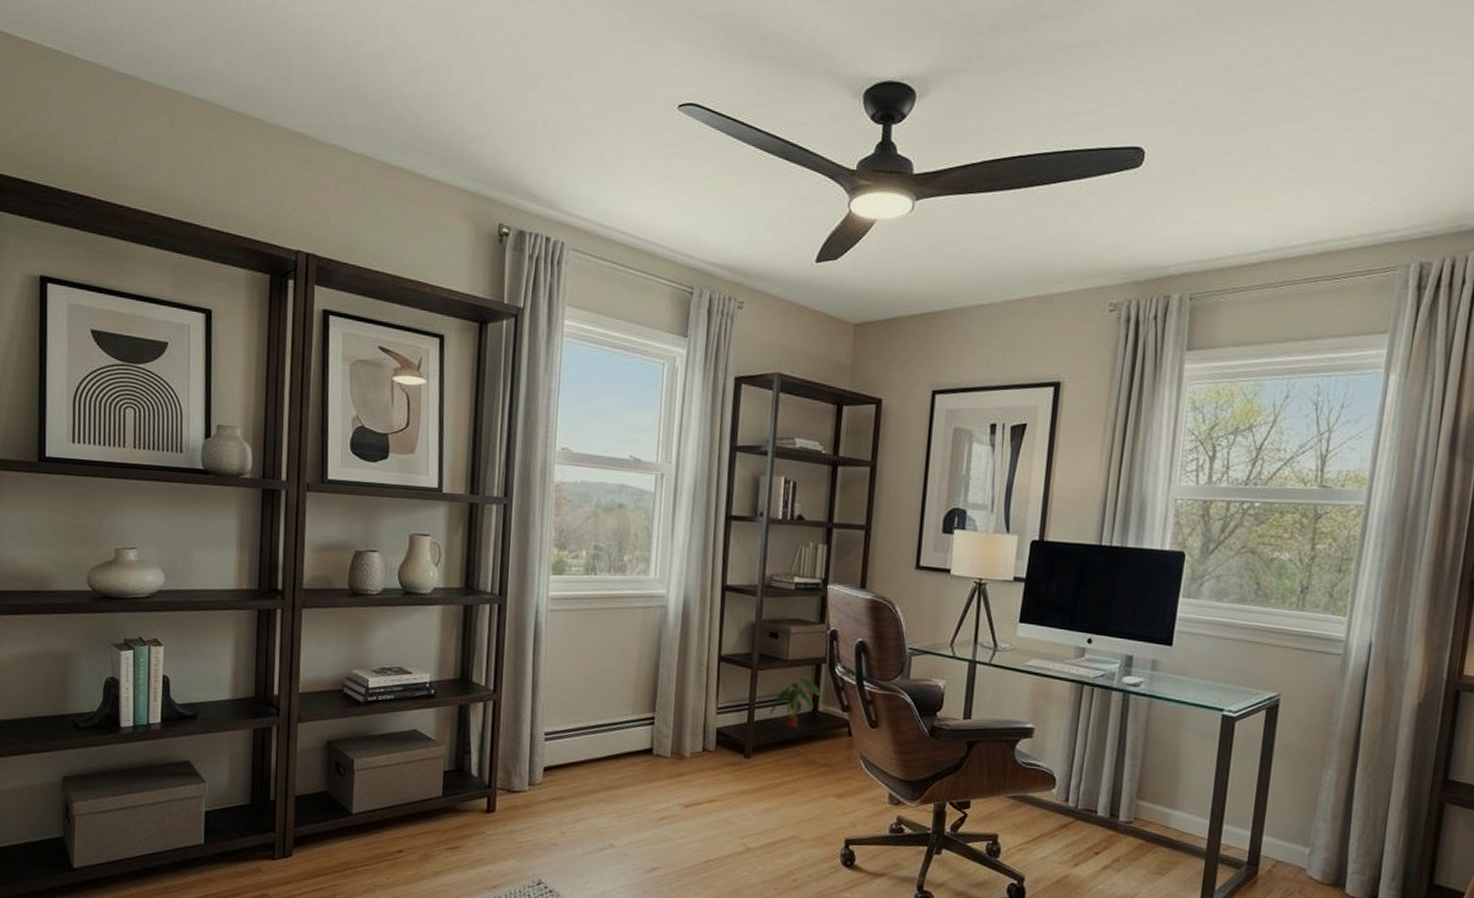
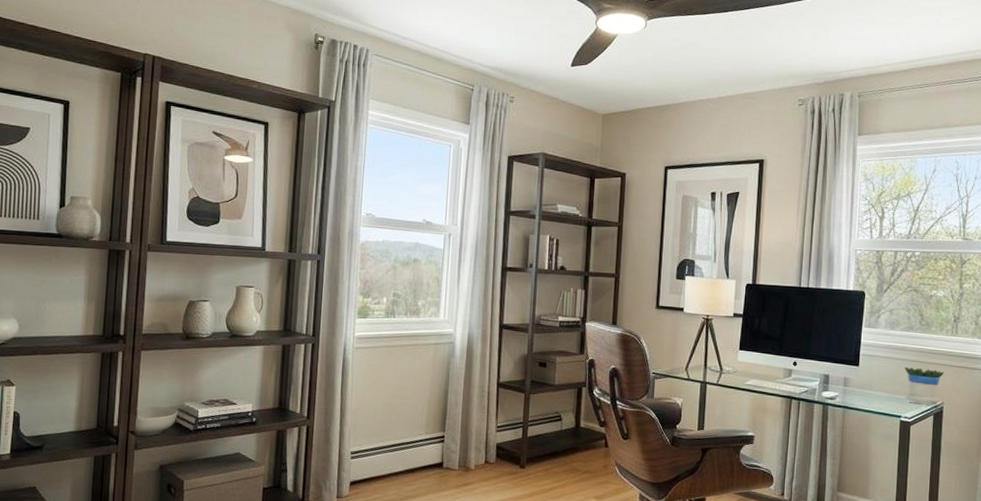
bowl: none [288,673,347,708] -> present [126,406,179,436]
plant: present [770,678,821,729] -> none [540,399,582,443]
flowerpot: none [1229,648,1284,698] -> present [904,366,945,406]

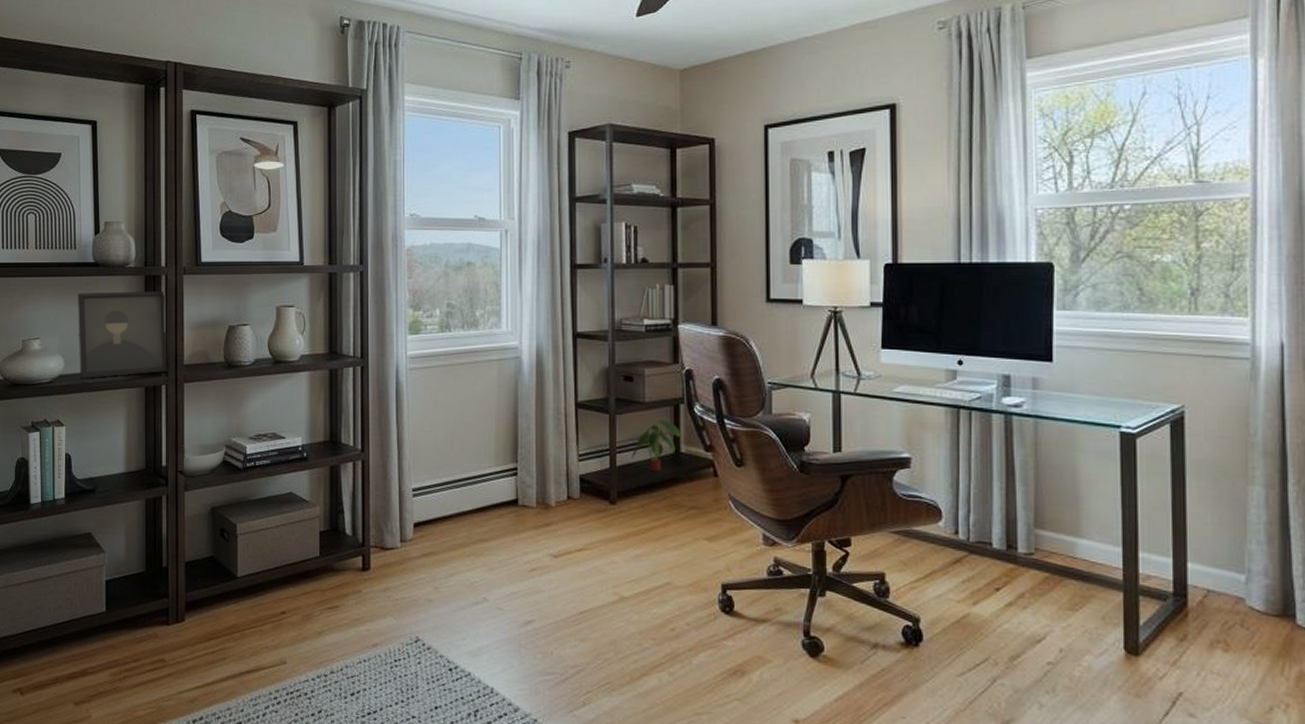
picture frame: none [34,261,130,342] -> present [78,290,169,378]
plant: none [540,399,582,443] -> present [631,420,682,472]
flowerpot: present [904,366,945,406] -> none [1121,359,1183,410]

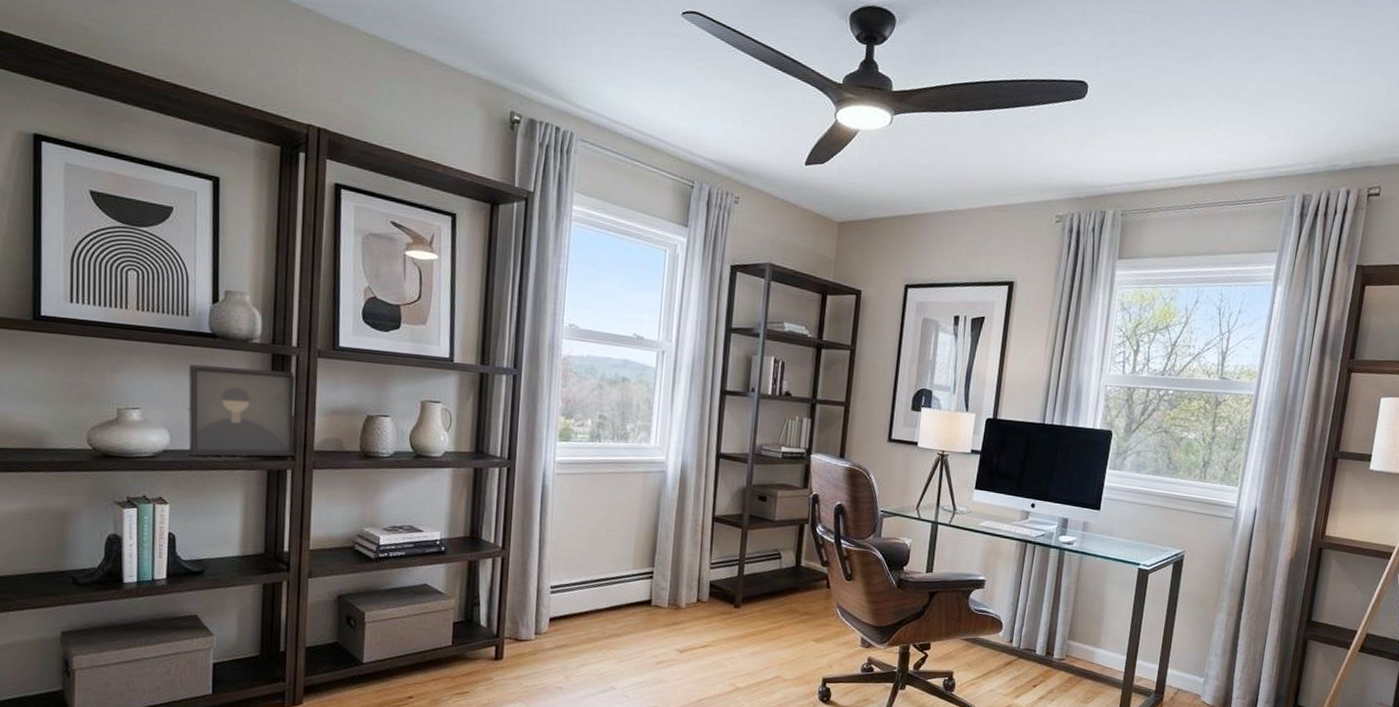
bowl: present [175,443,227,476] -> none [298,531,358,564]
plant: present [631,420,682,472] -> none [758,536,804,582]

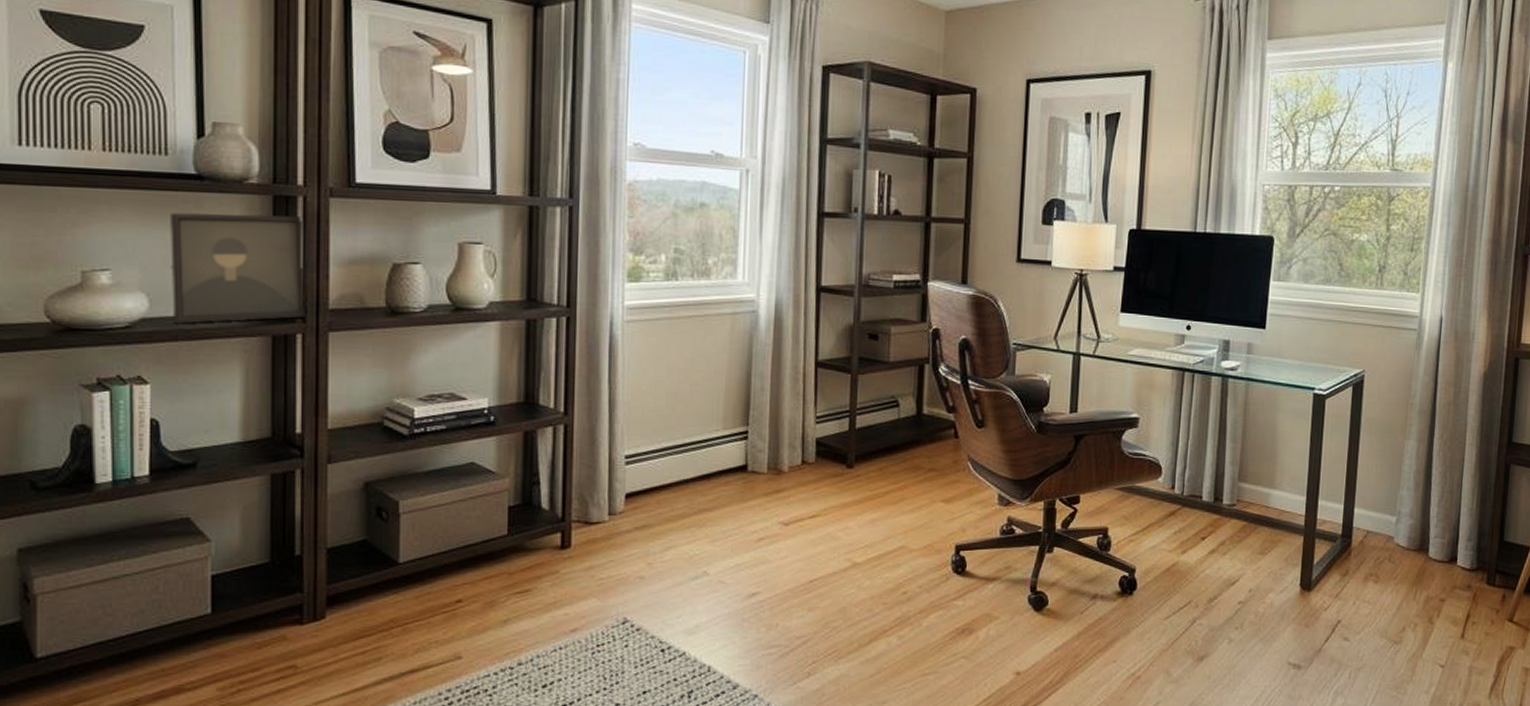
books: present [777,415,812,449] -> none [887,237,927,276]

